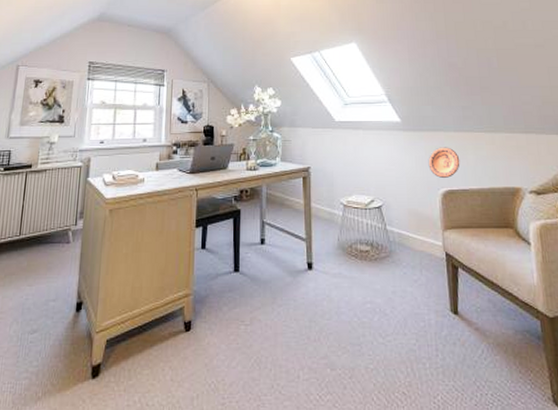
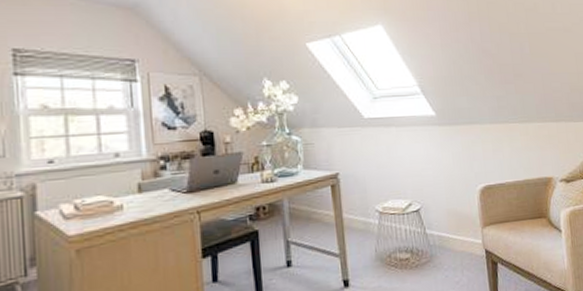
decorative plate: present [428,147,460,178] -> none [465,140,497,174]

